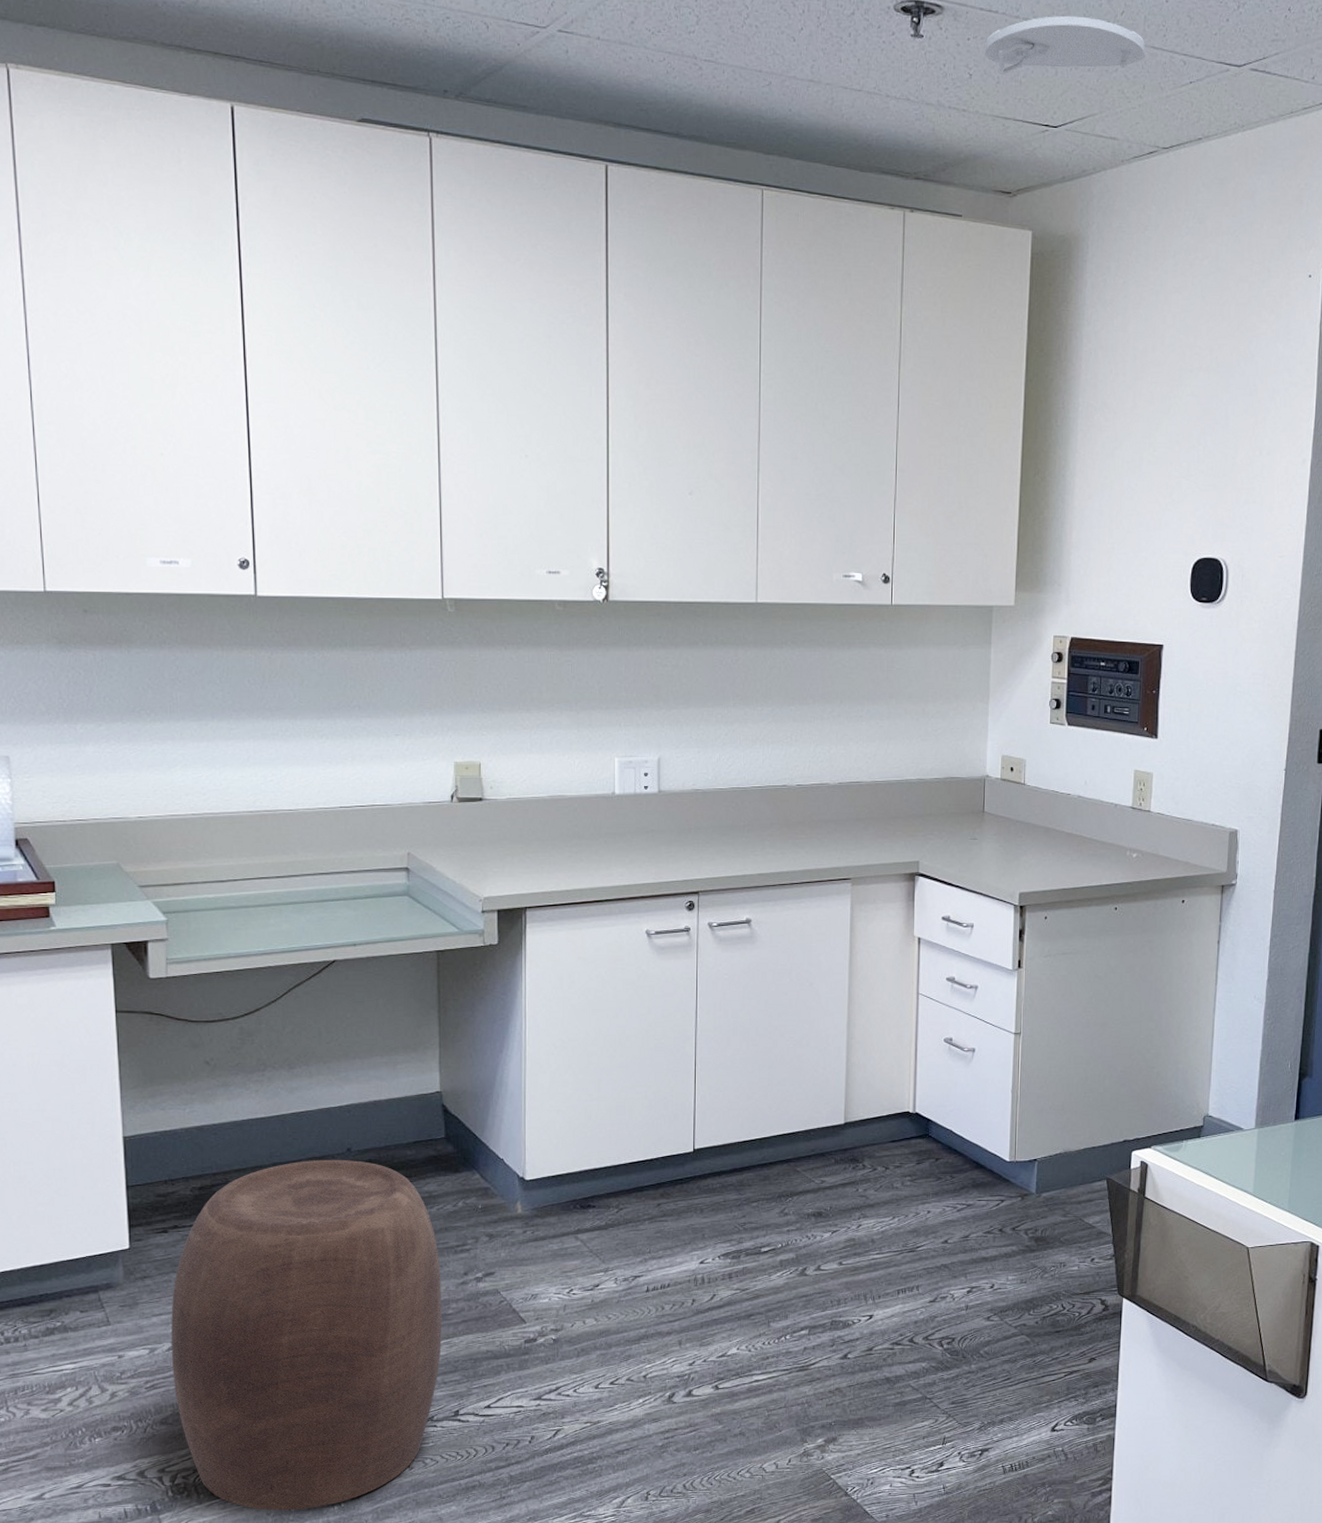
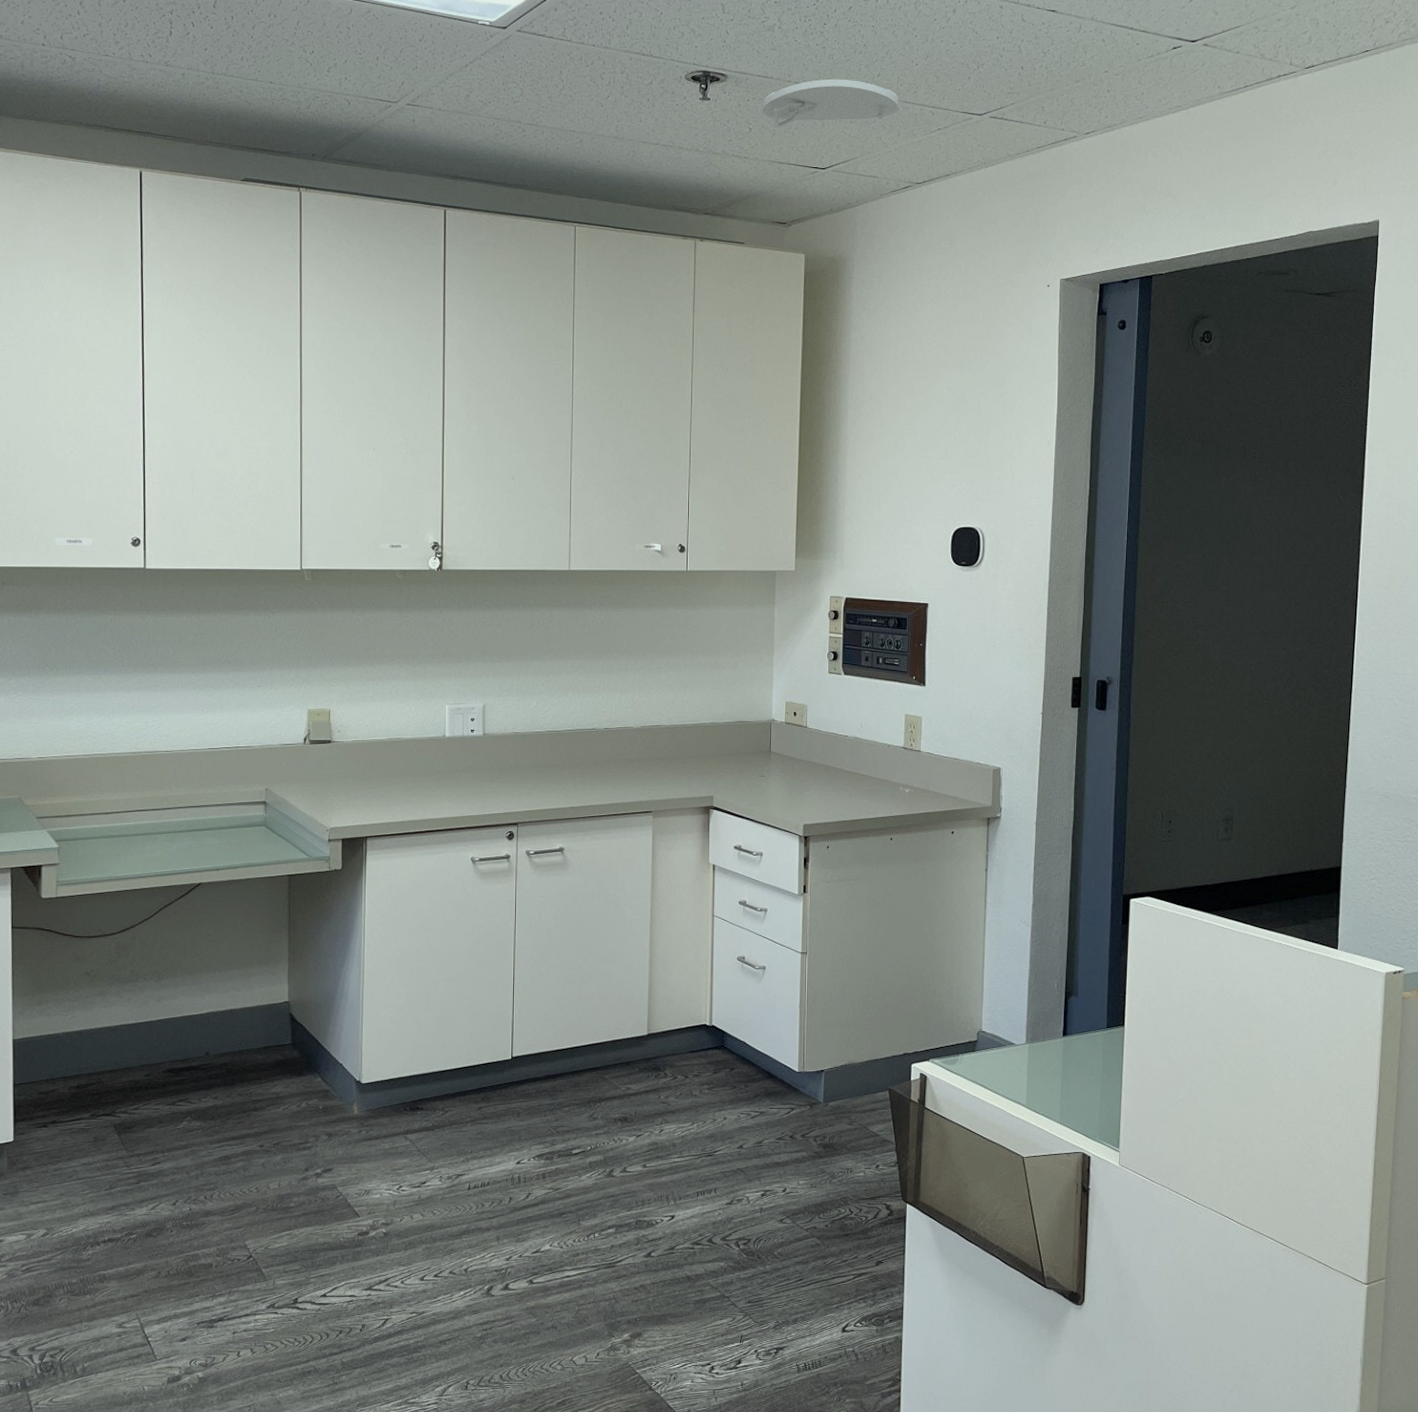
stool: present [171,1159,442,1511] -> none [45,1062,285,1390]

